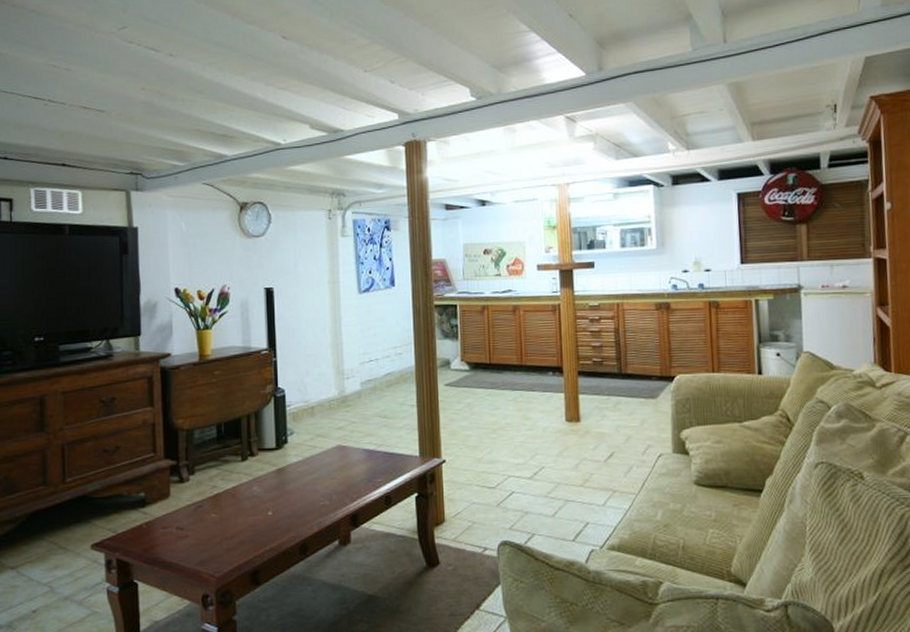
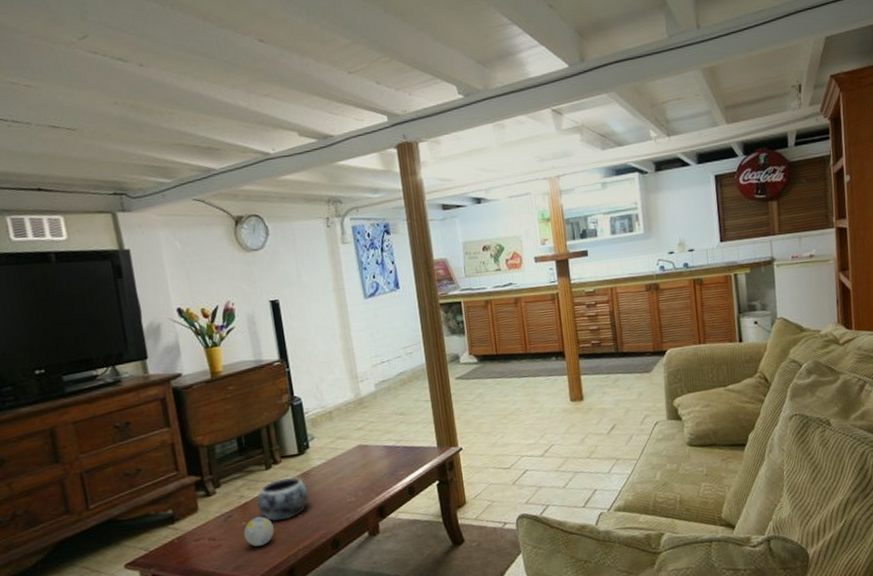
decorative ball: none [212,510,243,542] -> present [244,516,274,547]
decorative bowl: none [229,472,282,518] -> present [257,477,310,522]

